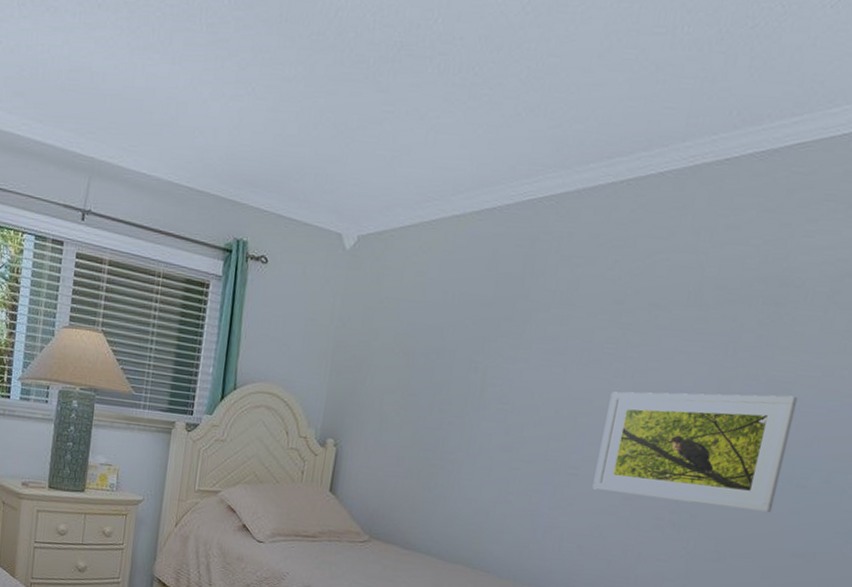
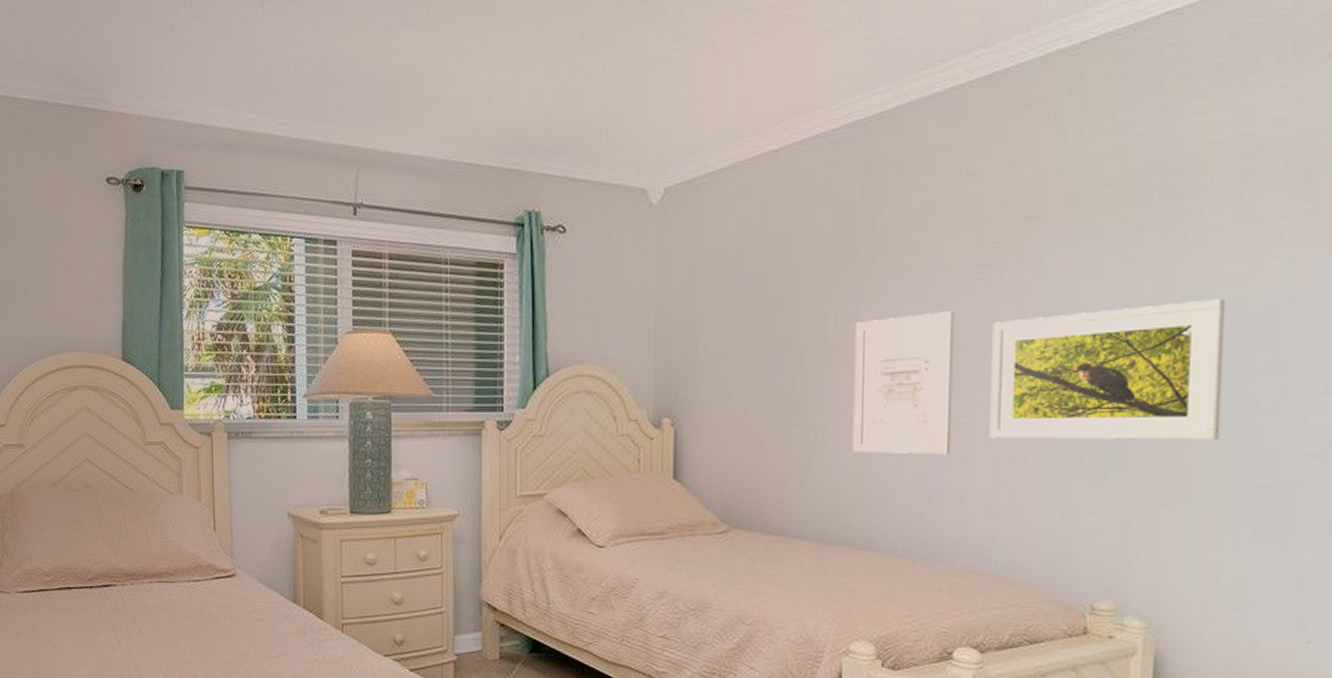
wall art: none [480,376,583,499] -> present [852,311,955,455]

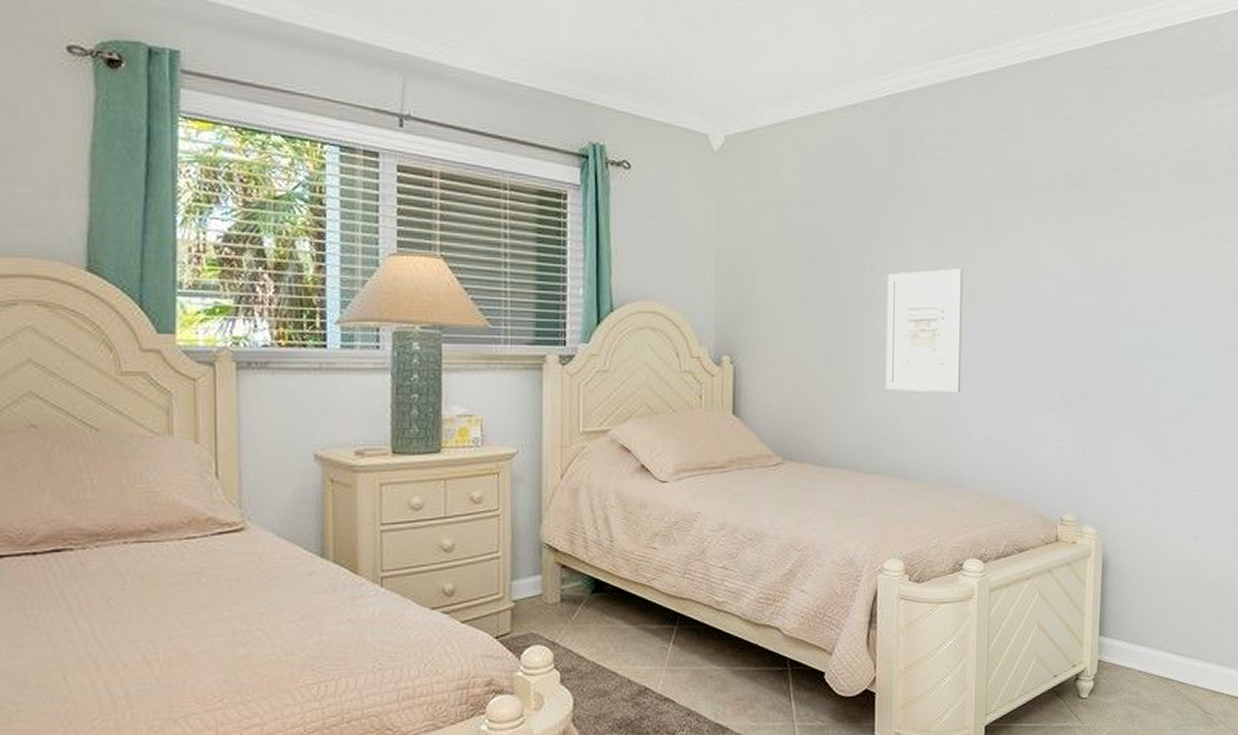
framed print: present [989,298,1226,441] -> none [989,271,1145,383]

